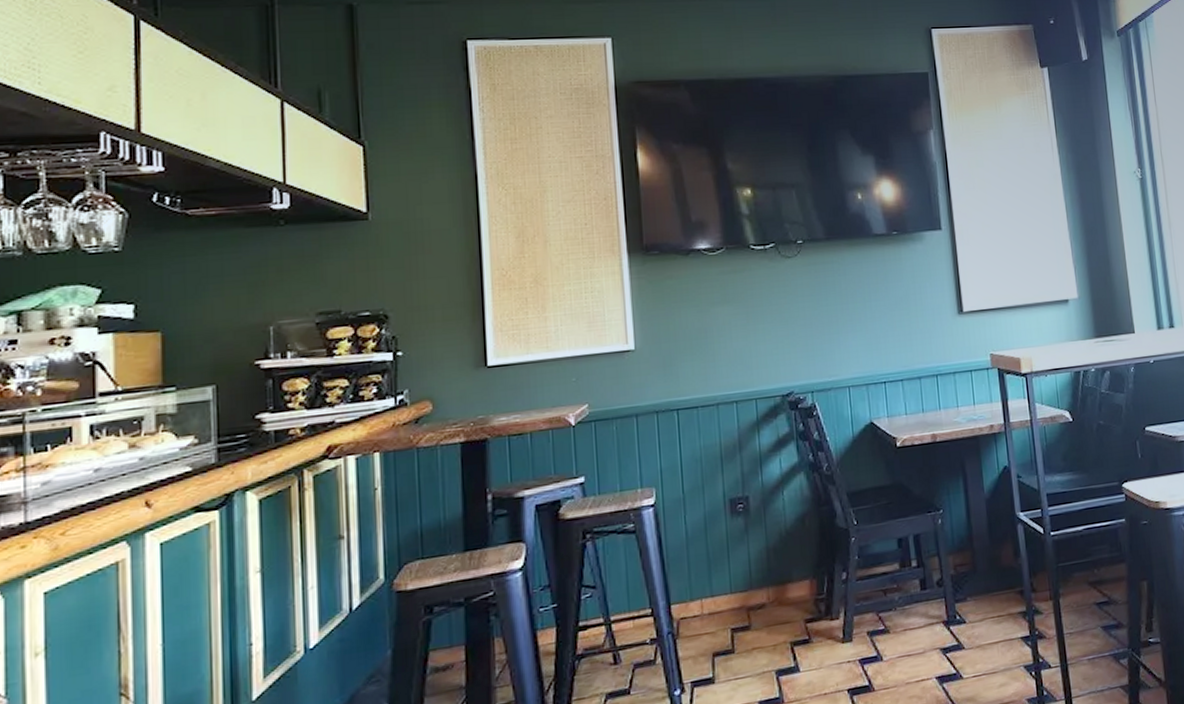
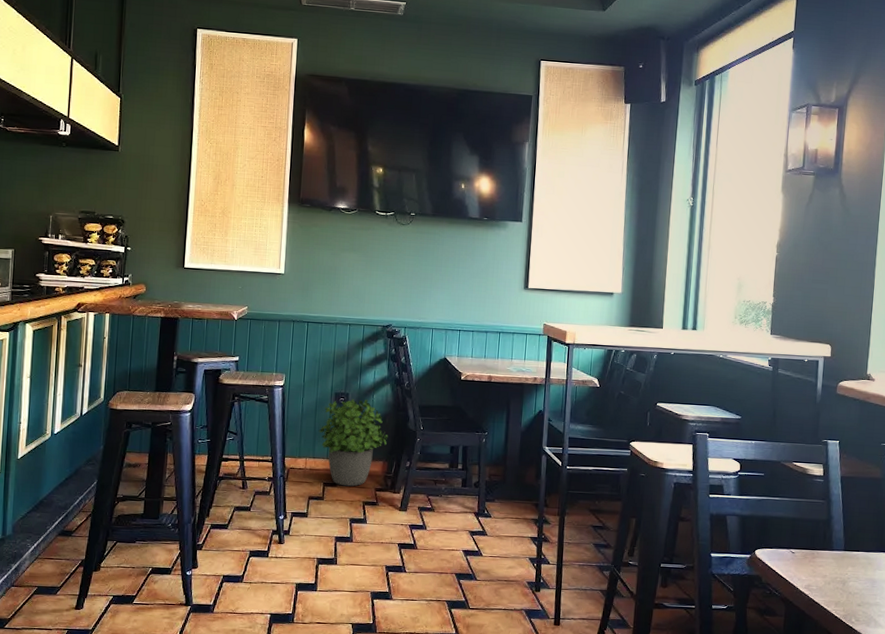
potted plant: none [712,499,812,627] -> present [318,399,388,487]

